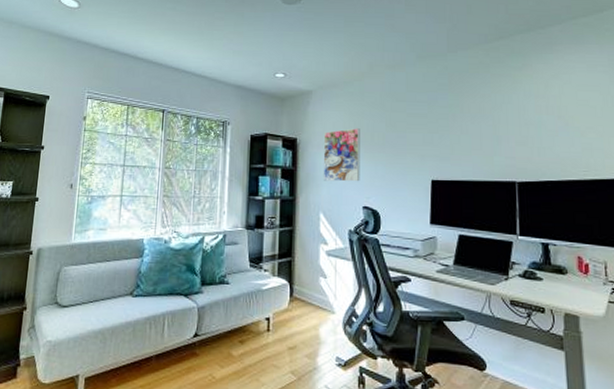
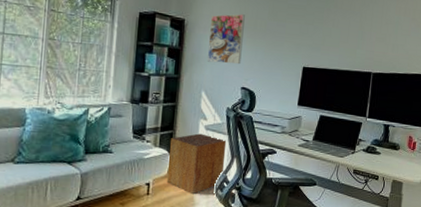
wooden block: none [287,260,352,332] -> present [166,133,227,195]

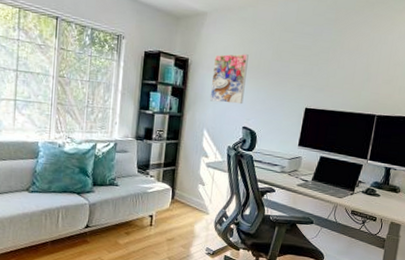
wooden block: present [166,133,227,195] -> none [168,170,227,228]

